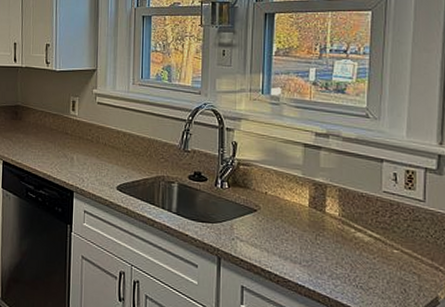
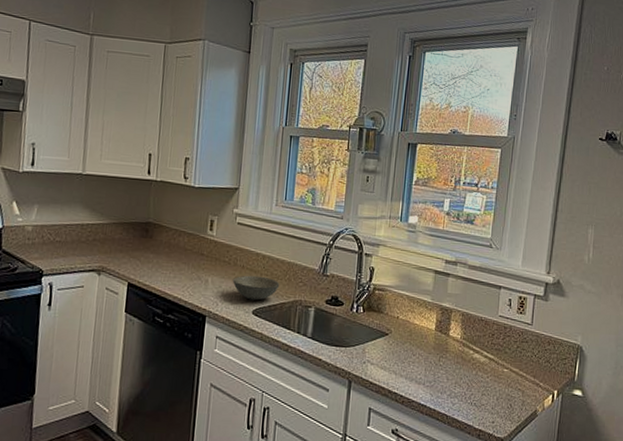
soup bowl: none [96,152,142,177] -> present [232,275,280,301]

